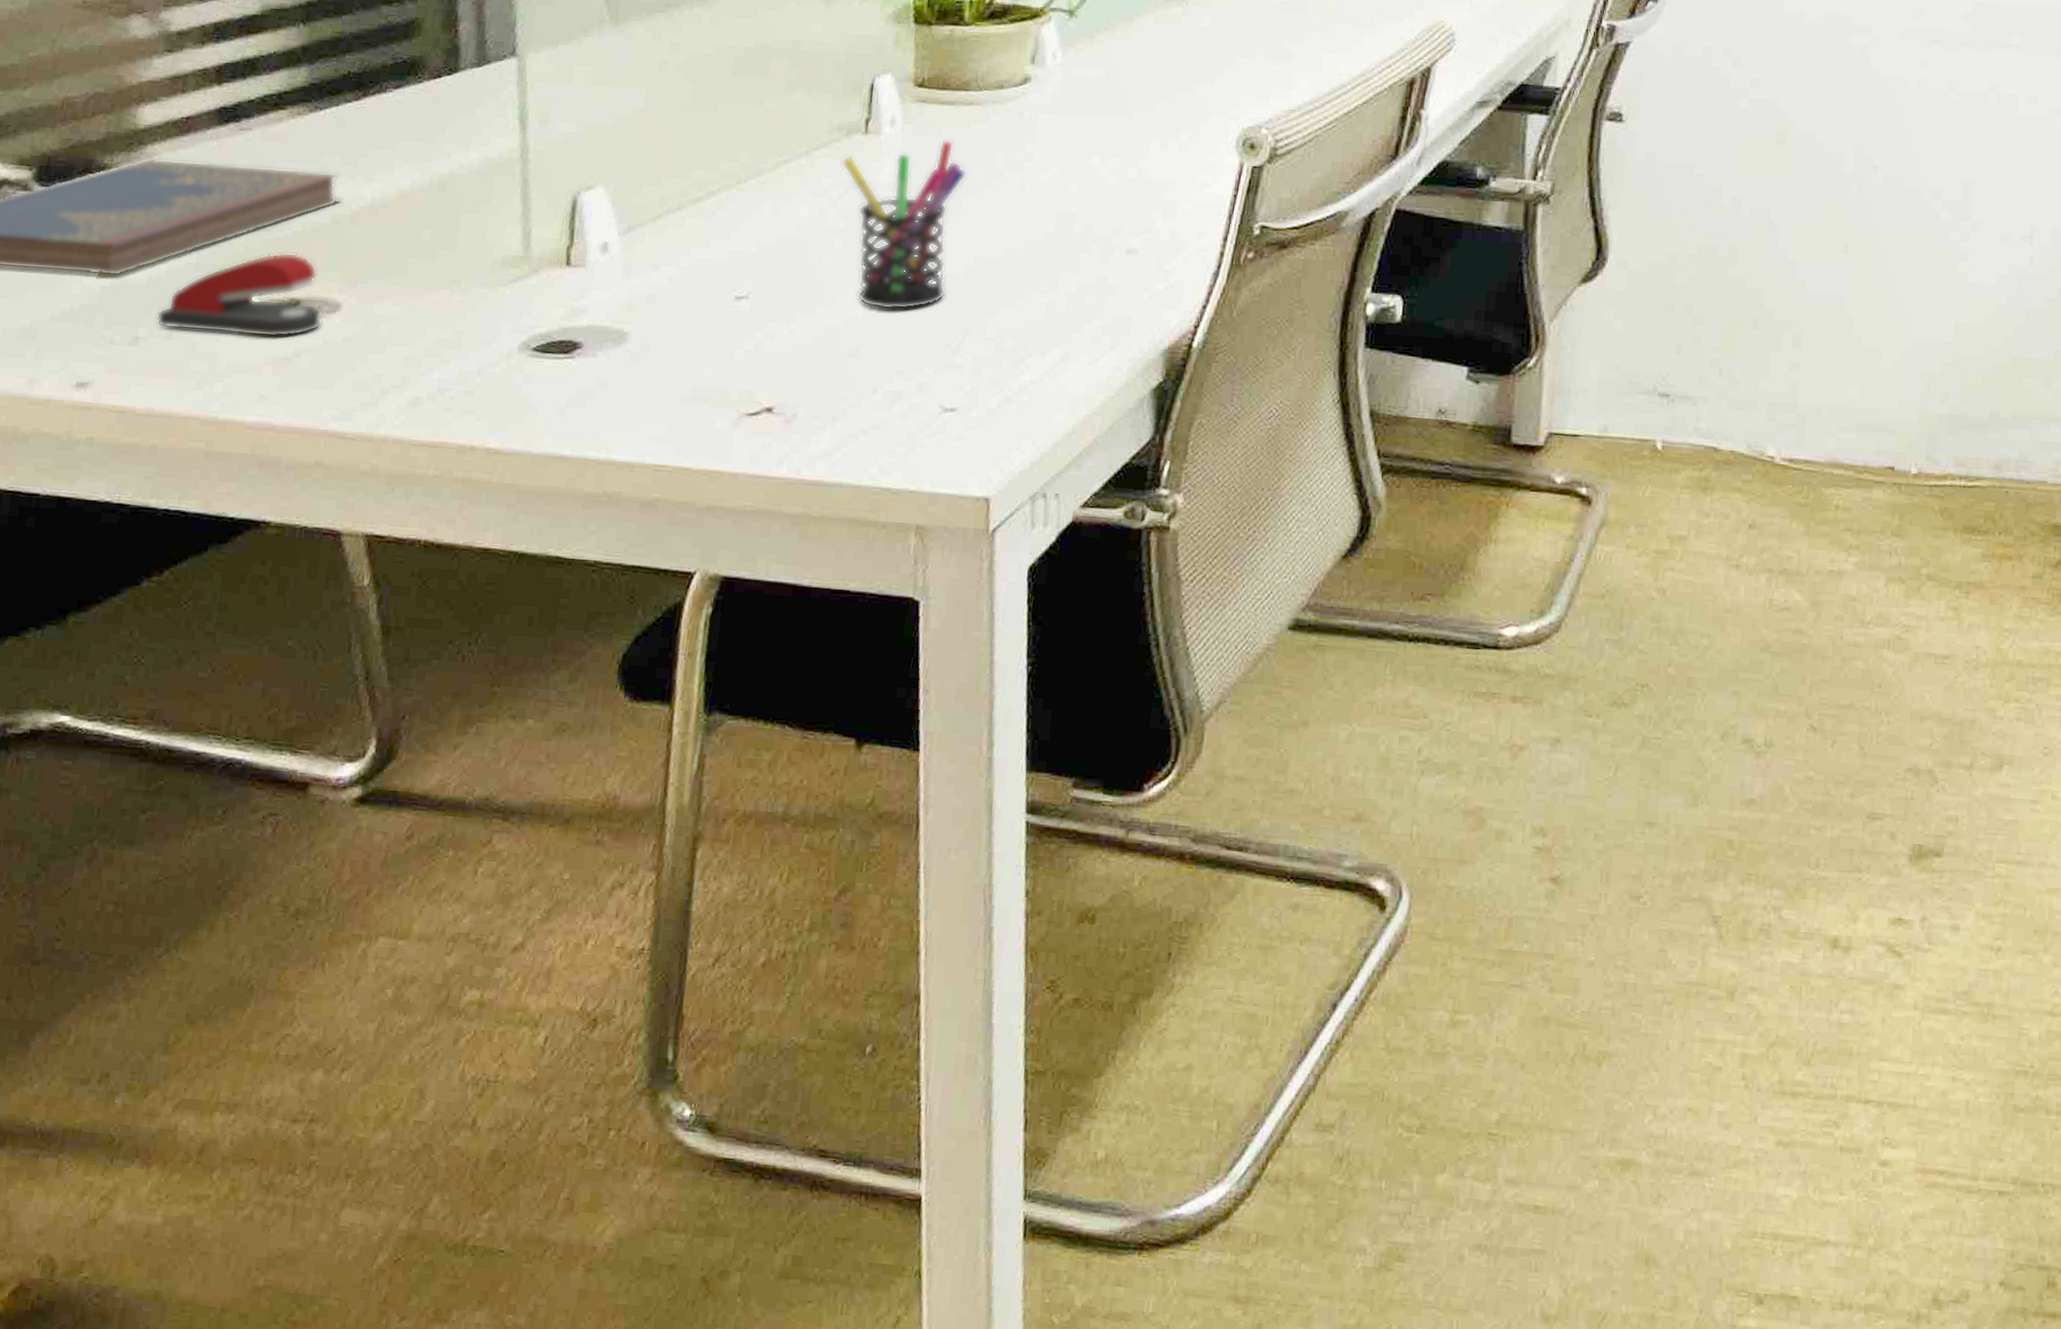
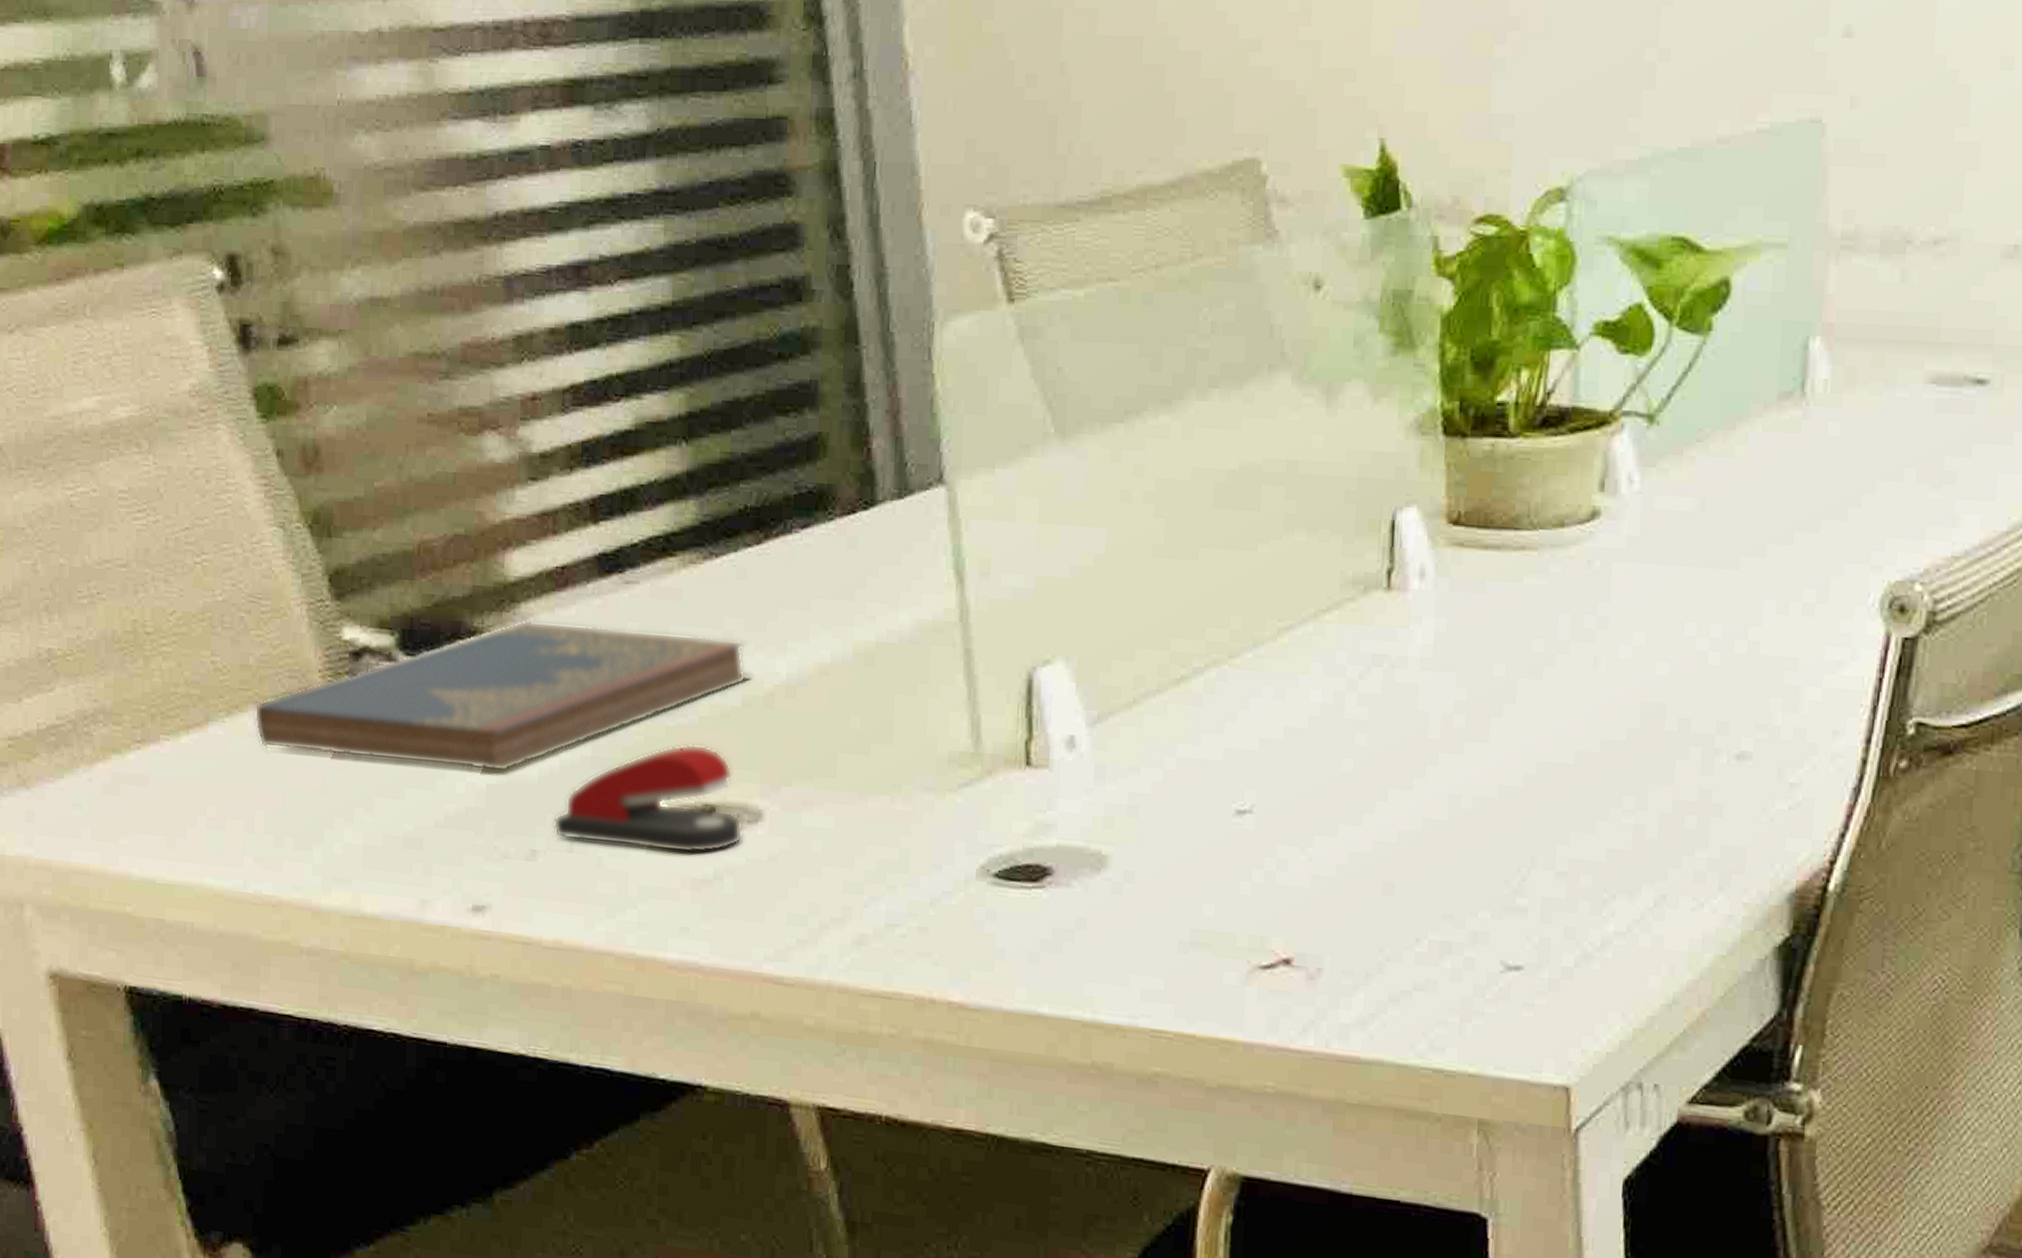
pen holder: present [841,139,967,311] -> none [1358,598,1521,833]

